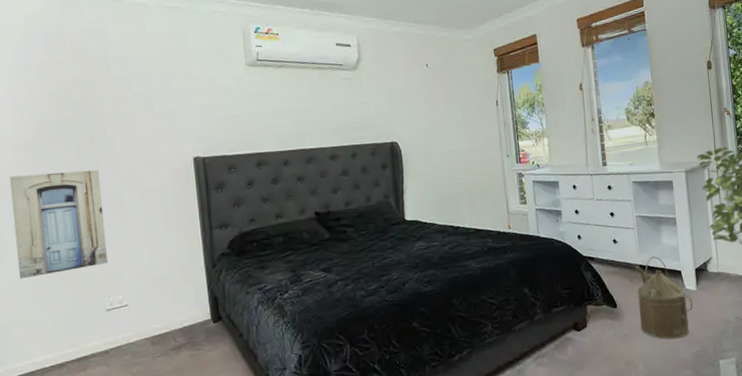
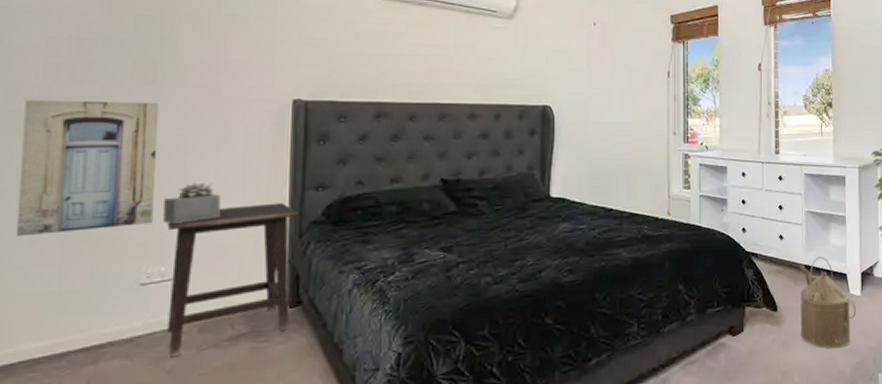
succulent plant: none [113,229,154,263] -> present [163,182,221,225]
side table: none [118,241,215,364] -> present [167,203,300,358]

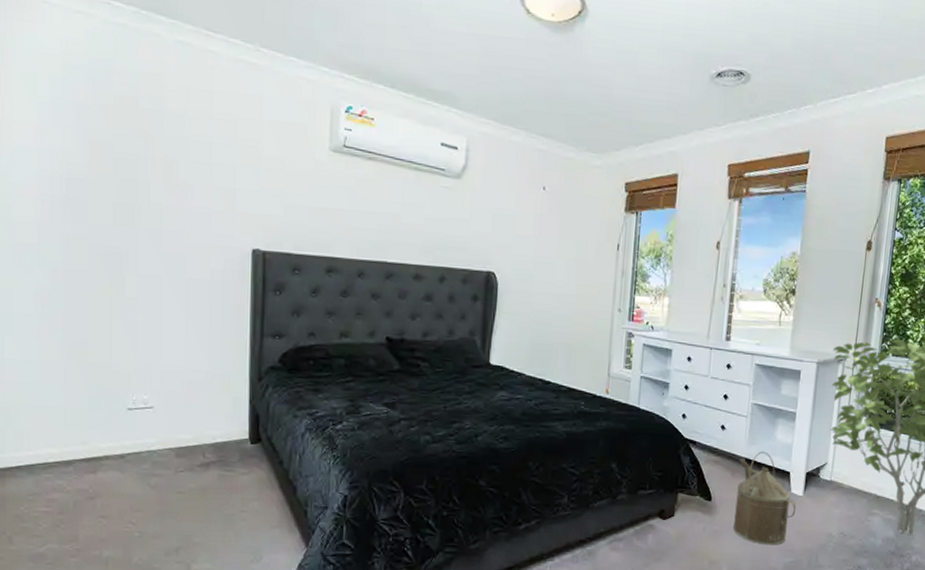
wall art: present [15,100,160,237] -> none [27,234,138,357]
succulent plant: present [163,182,221,225] -> none [144,321,191,359]
side table: present [167,203,300,358] -> none [147,346,259,475]

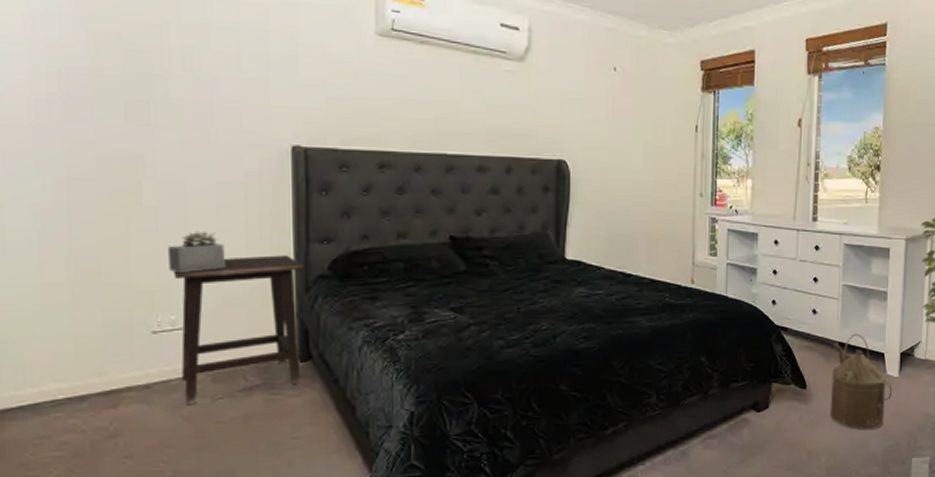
succulent plant: none [144,321,191,359] -> present [168,230,225,274]
side table: none [147,346,259,475] -> present [173,255,305,405]

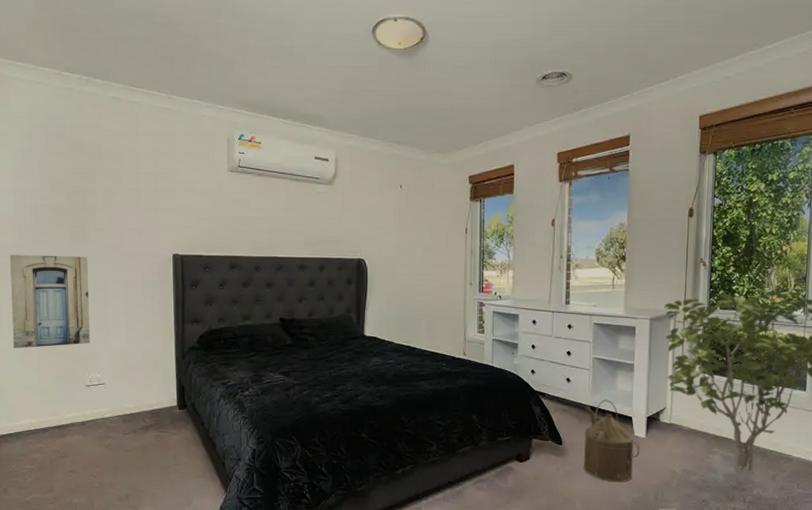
wall art: none [21,139,158,280] -> present [10,255,90,349]
succulent plant: present [168,230,225,274] -> none [96,315,131,345]
side table: present [173,255,305,405] -> none [99,332,182,437]

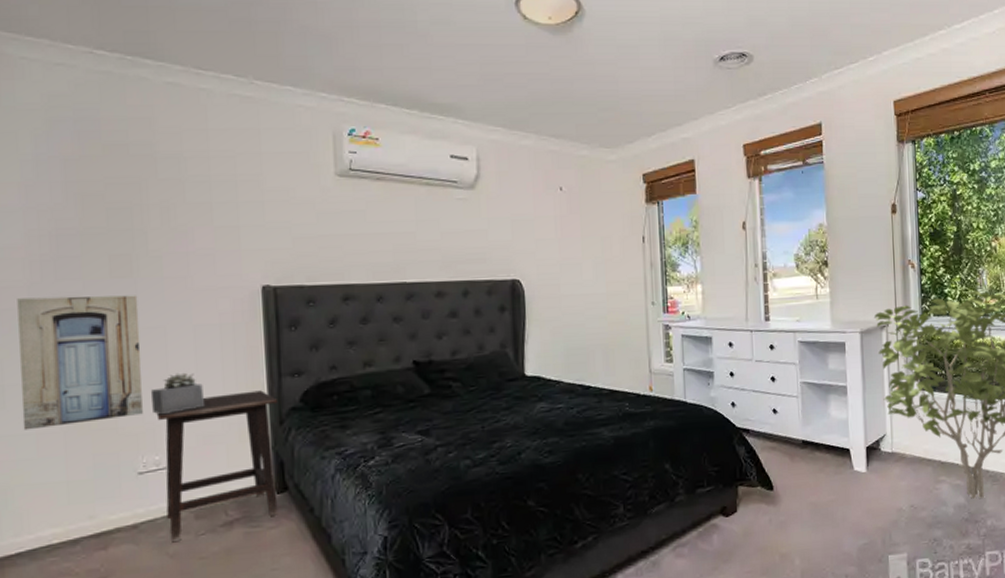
succulent plant: none [96,315,131,345] -> present [151,372,204,415]
side table: none [99,332,182,437] -> present [156,390,279,543]
watering can: present [584,399,640,483] -> none [796,430,862,530]

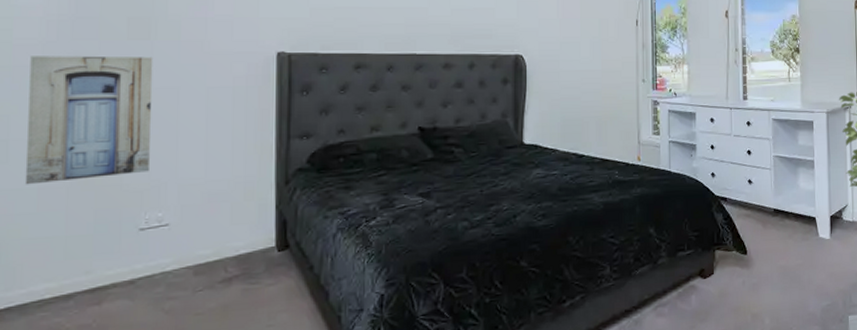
succulent plant: present [151,372,204,415] -> none [159,132,212,173]
side table: present [156,390,279,543] -> none [163,151,286,299]

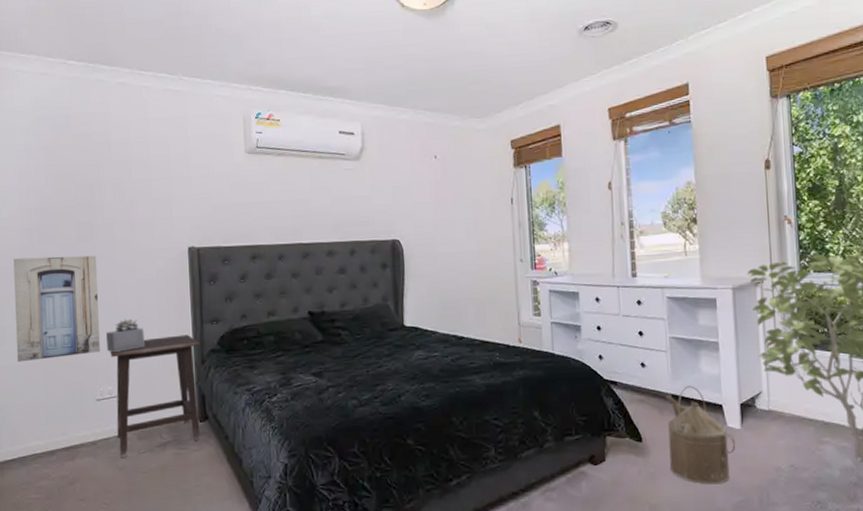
succulent plant: none [159,132,212,173] -> present [106,318,145,353]
side table: none [163,151,286,299] -> present [110,334,201,458]
watering can: none [768,200,826,292] -> present [665,385,736,485]

